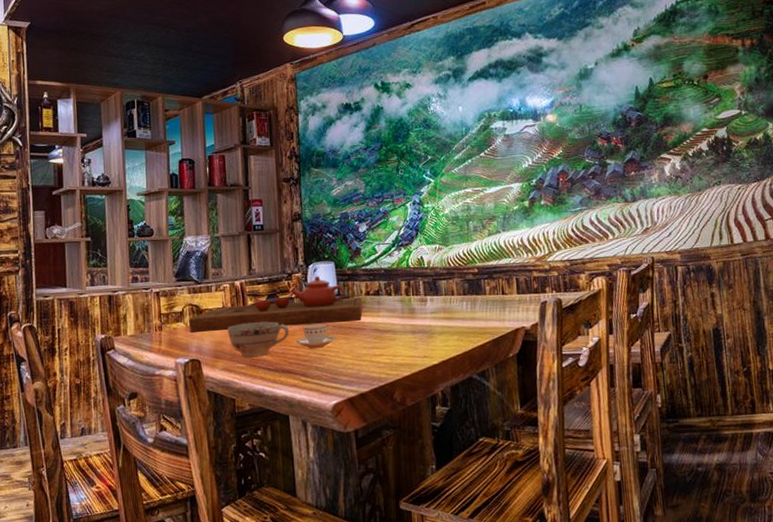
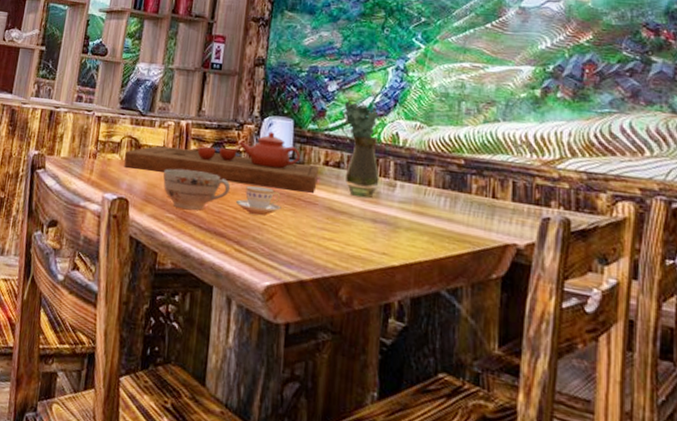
vase: none [374,234,413,316] -> present [342,97,380,199]

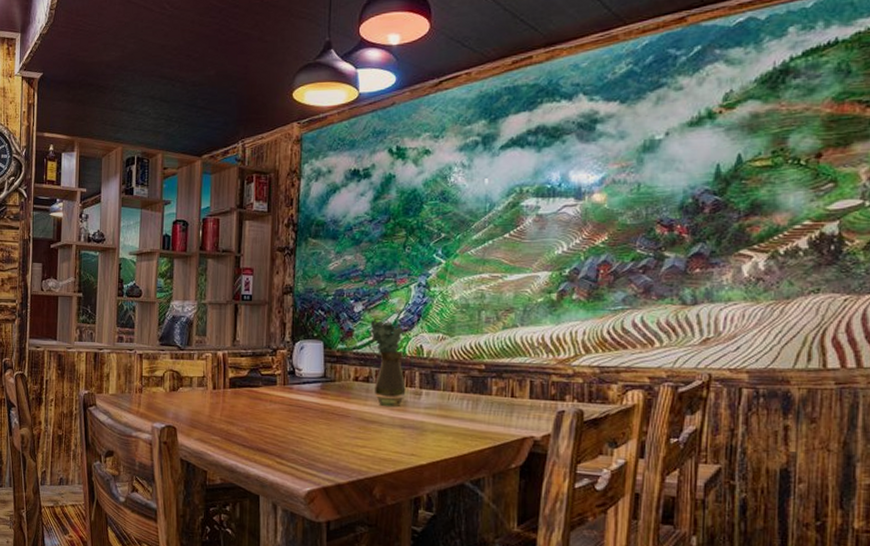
tea set: present [124,131,318,193] -> none [169,354,349,407]
teacup: present [163,168,230,210] -> none [206,395,268,432]
teacup: present [235,185,282,216] -> none [274,404,317,431]

